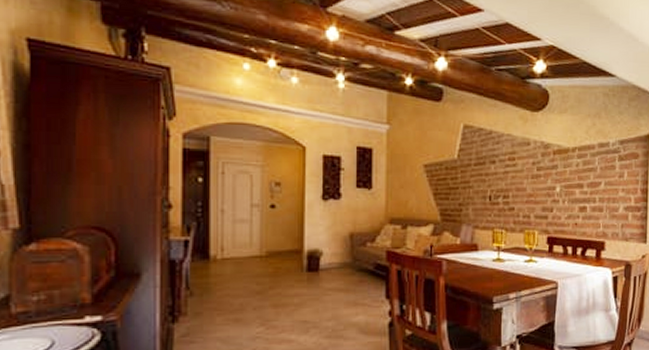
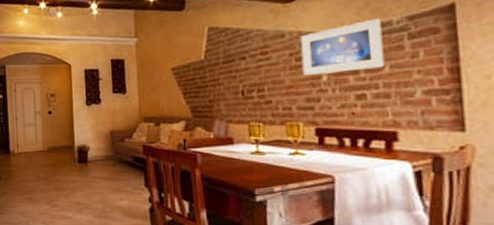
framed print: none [541,138,602,185] -> present [300,18,385,75]

